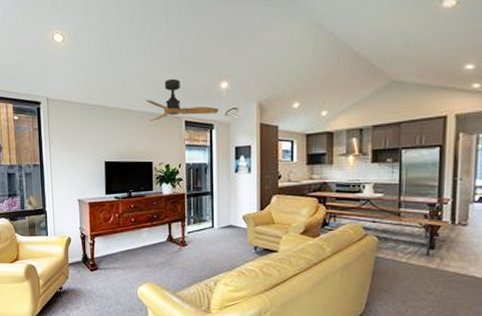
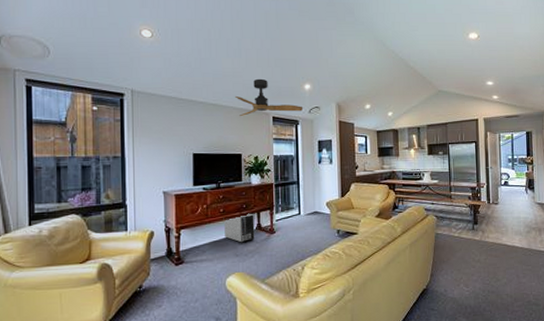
air purifier: none [136,223,166,254] -> present [224,212,255,243]

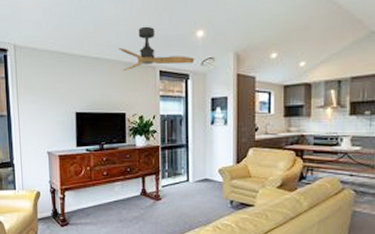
air purifier: present [224,212,255,243] -> none [108,176,139,208]

